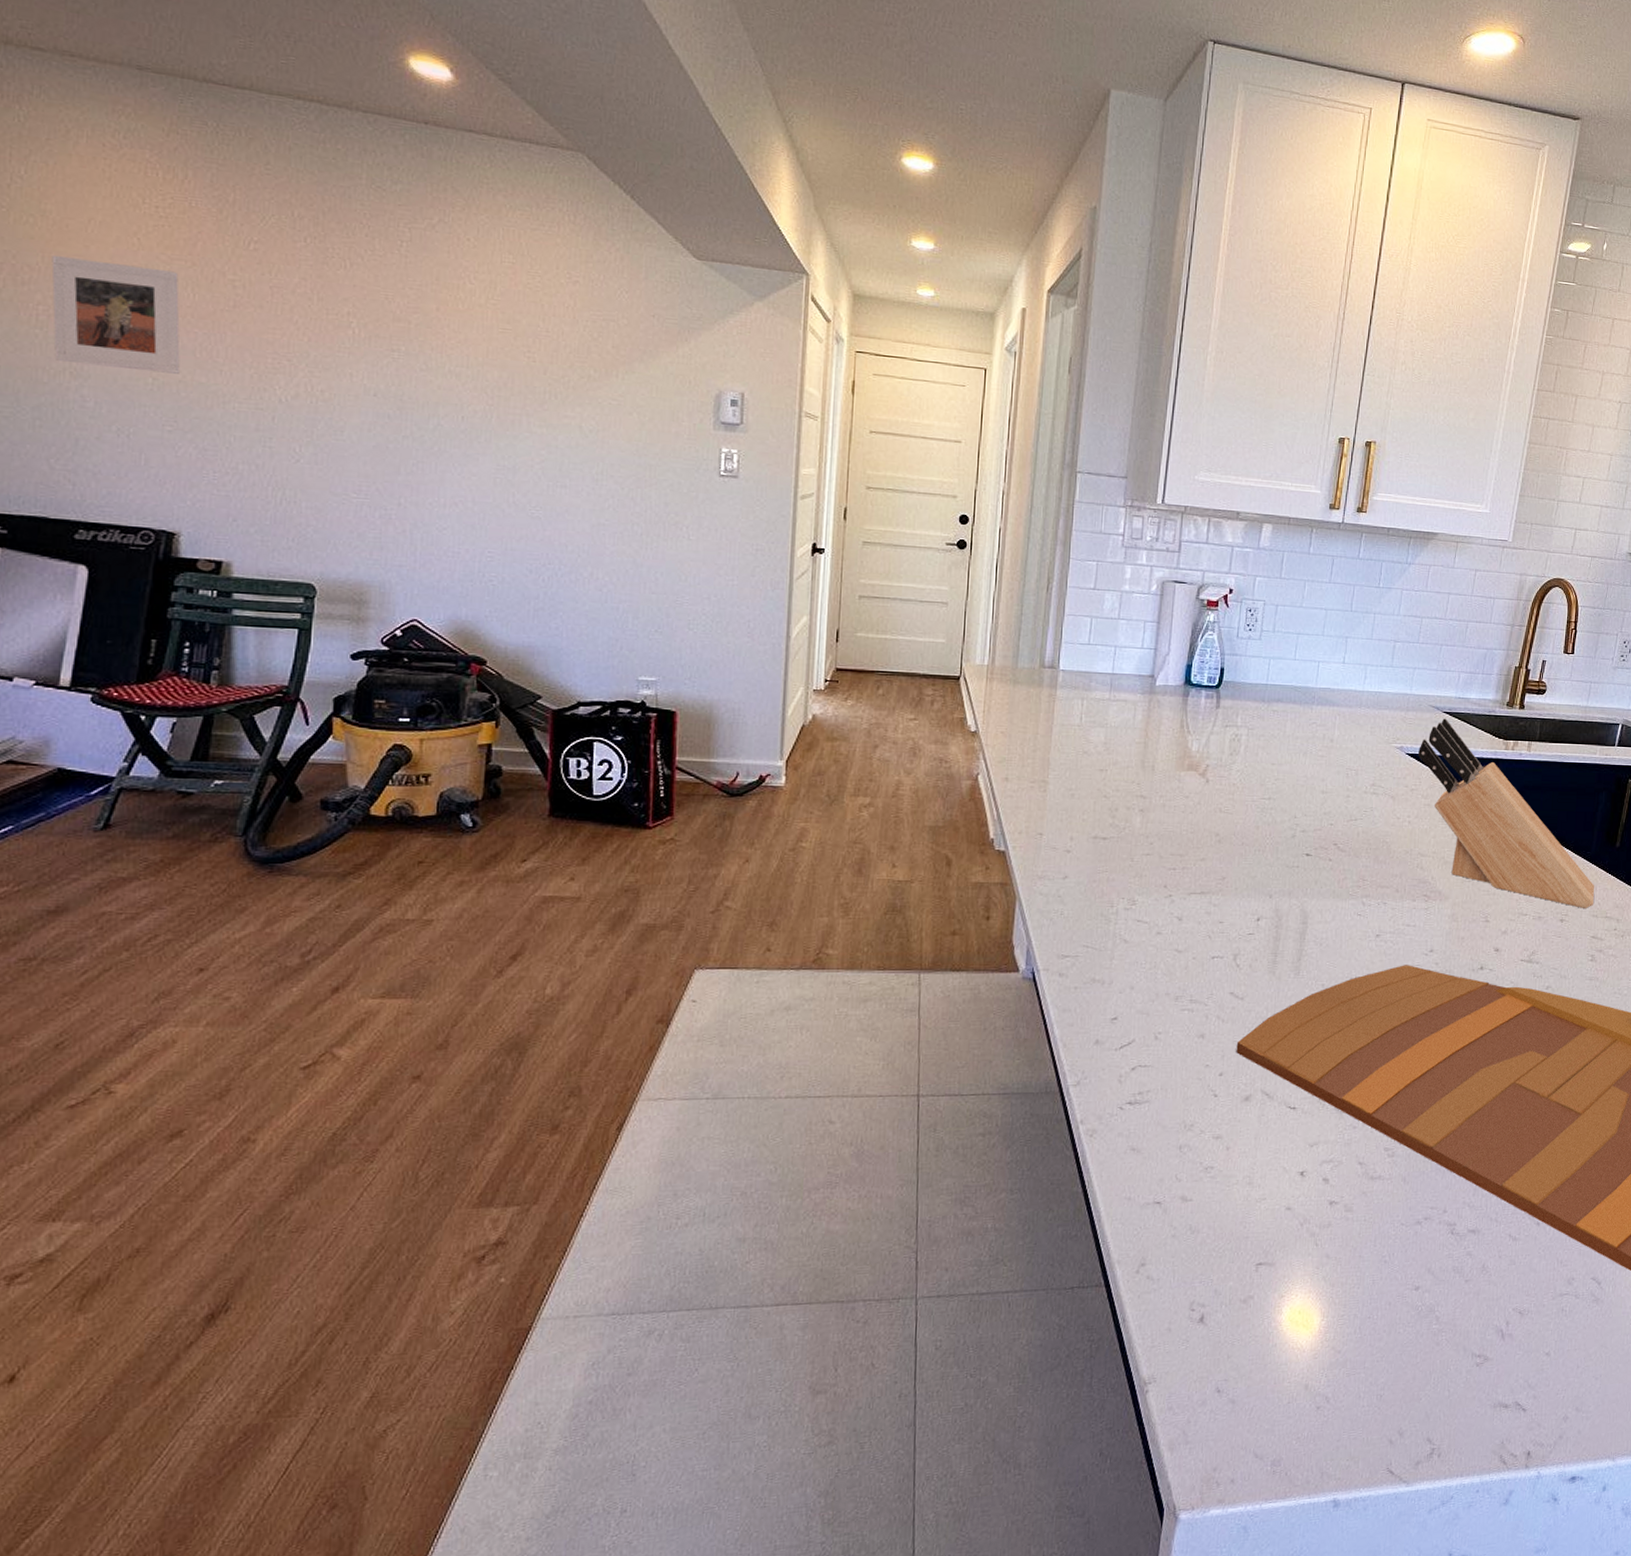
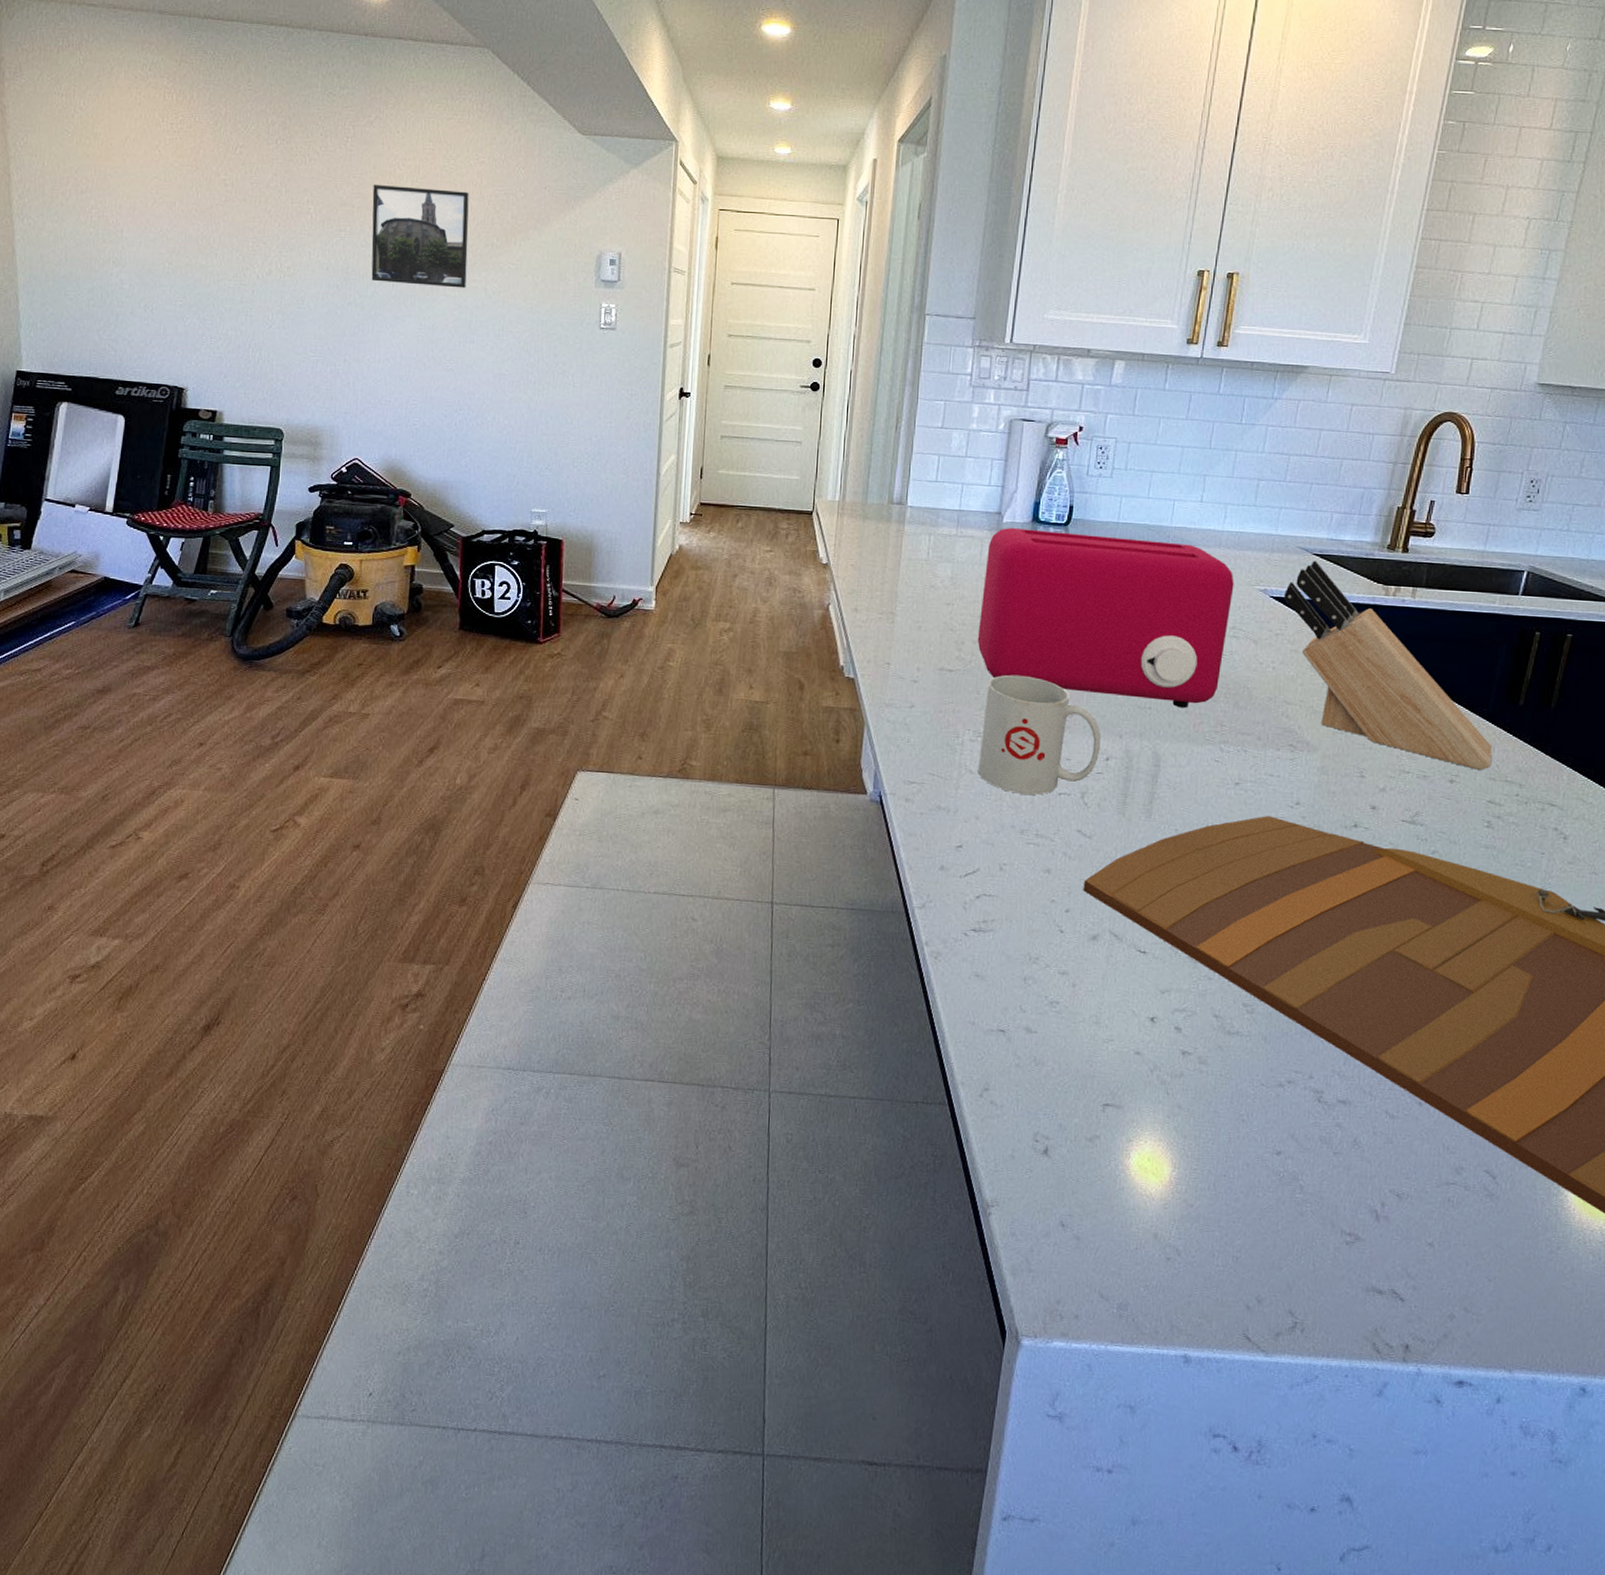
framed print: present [51,254,180,374] -> none [101,168,188,259]
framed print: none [433,298,560,425] -> present [371,184,469,288]
toaster: none [1131,691,1374,865] -> present [977,528,1234,709]
mug: none [1132,840,1252,960] -> present [978,674,1101,795]

